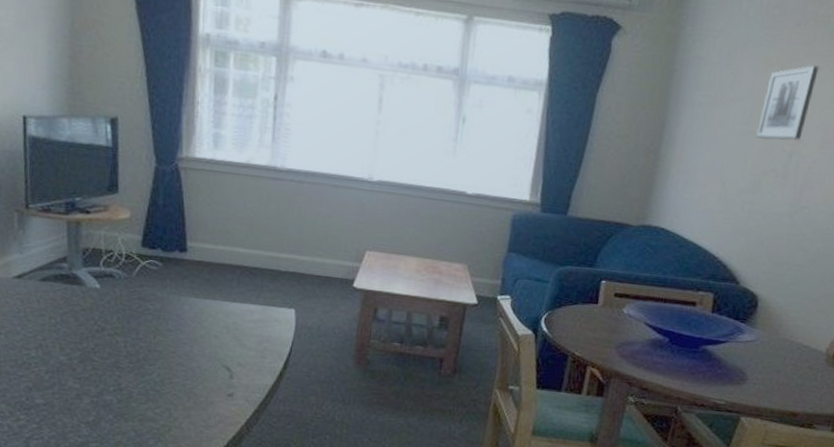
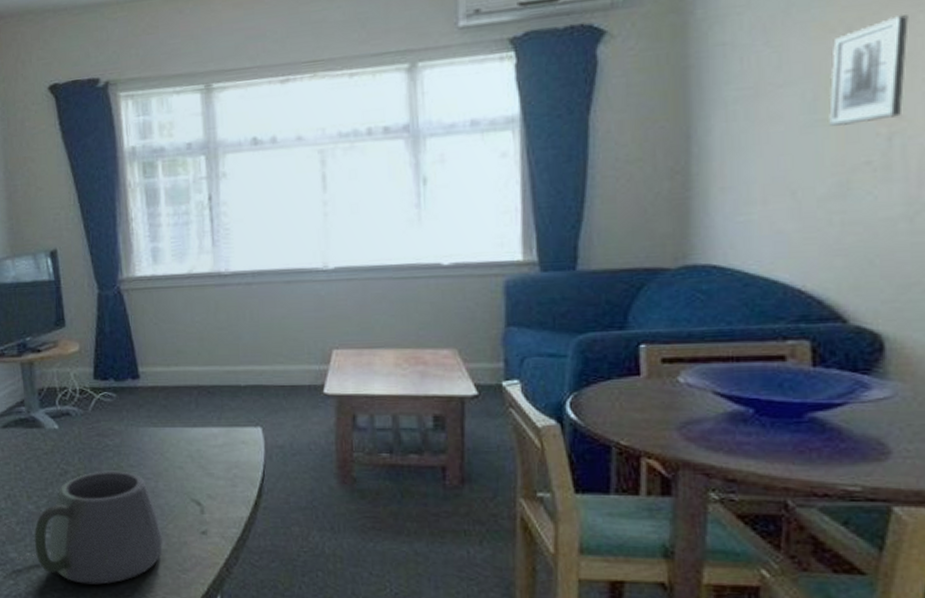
mug: none [41,332,191,434] -> present [16,470,163,585]

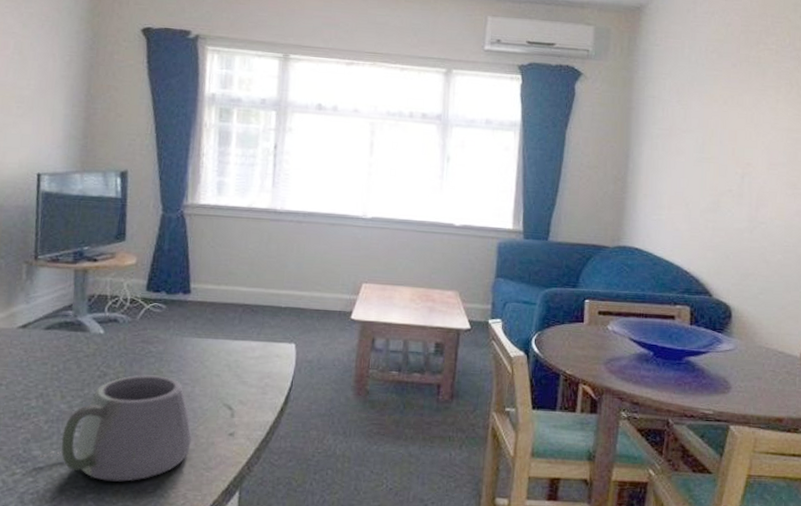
wall art: present [829,15,909,127] -> none [710,99,757,165]

